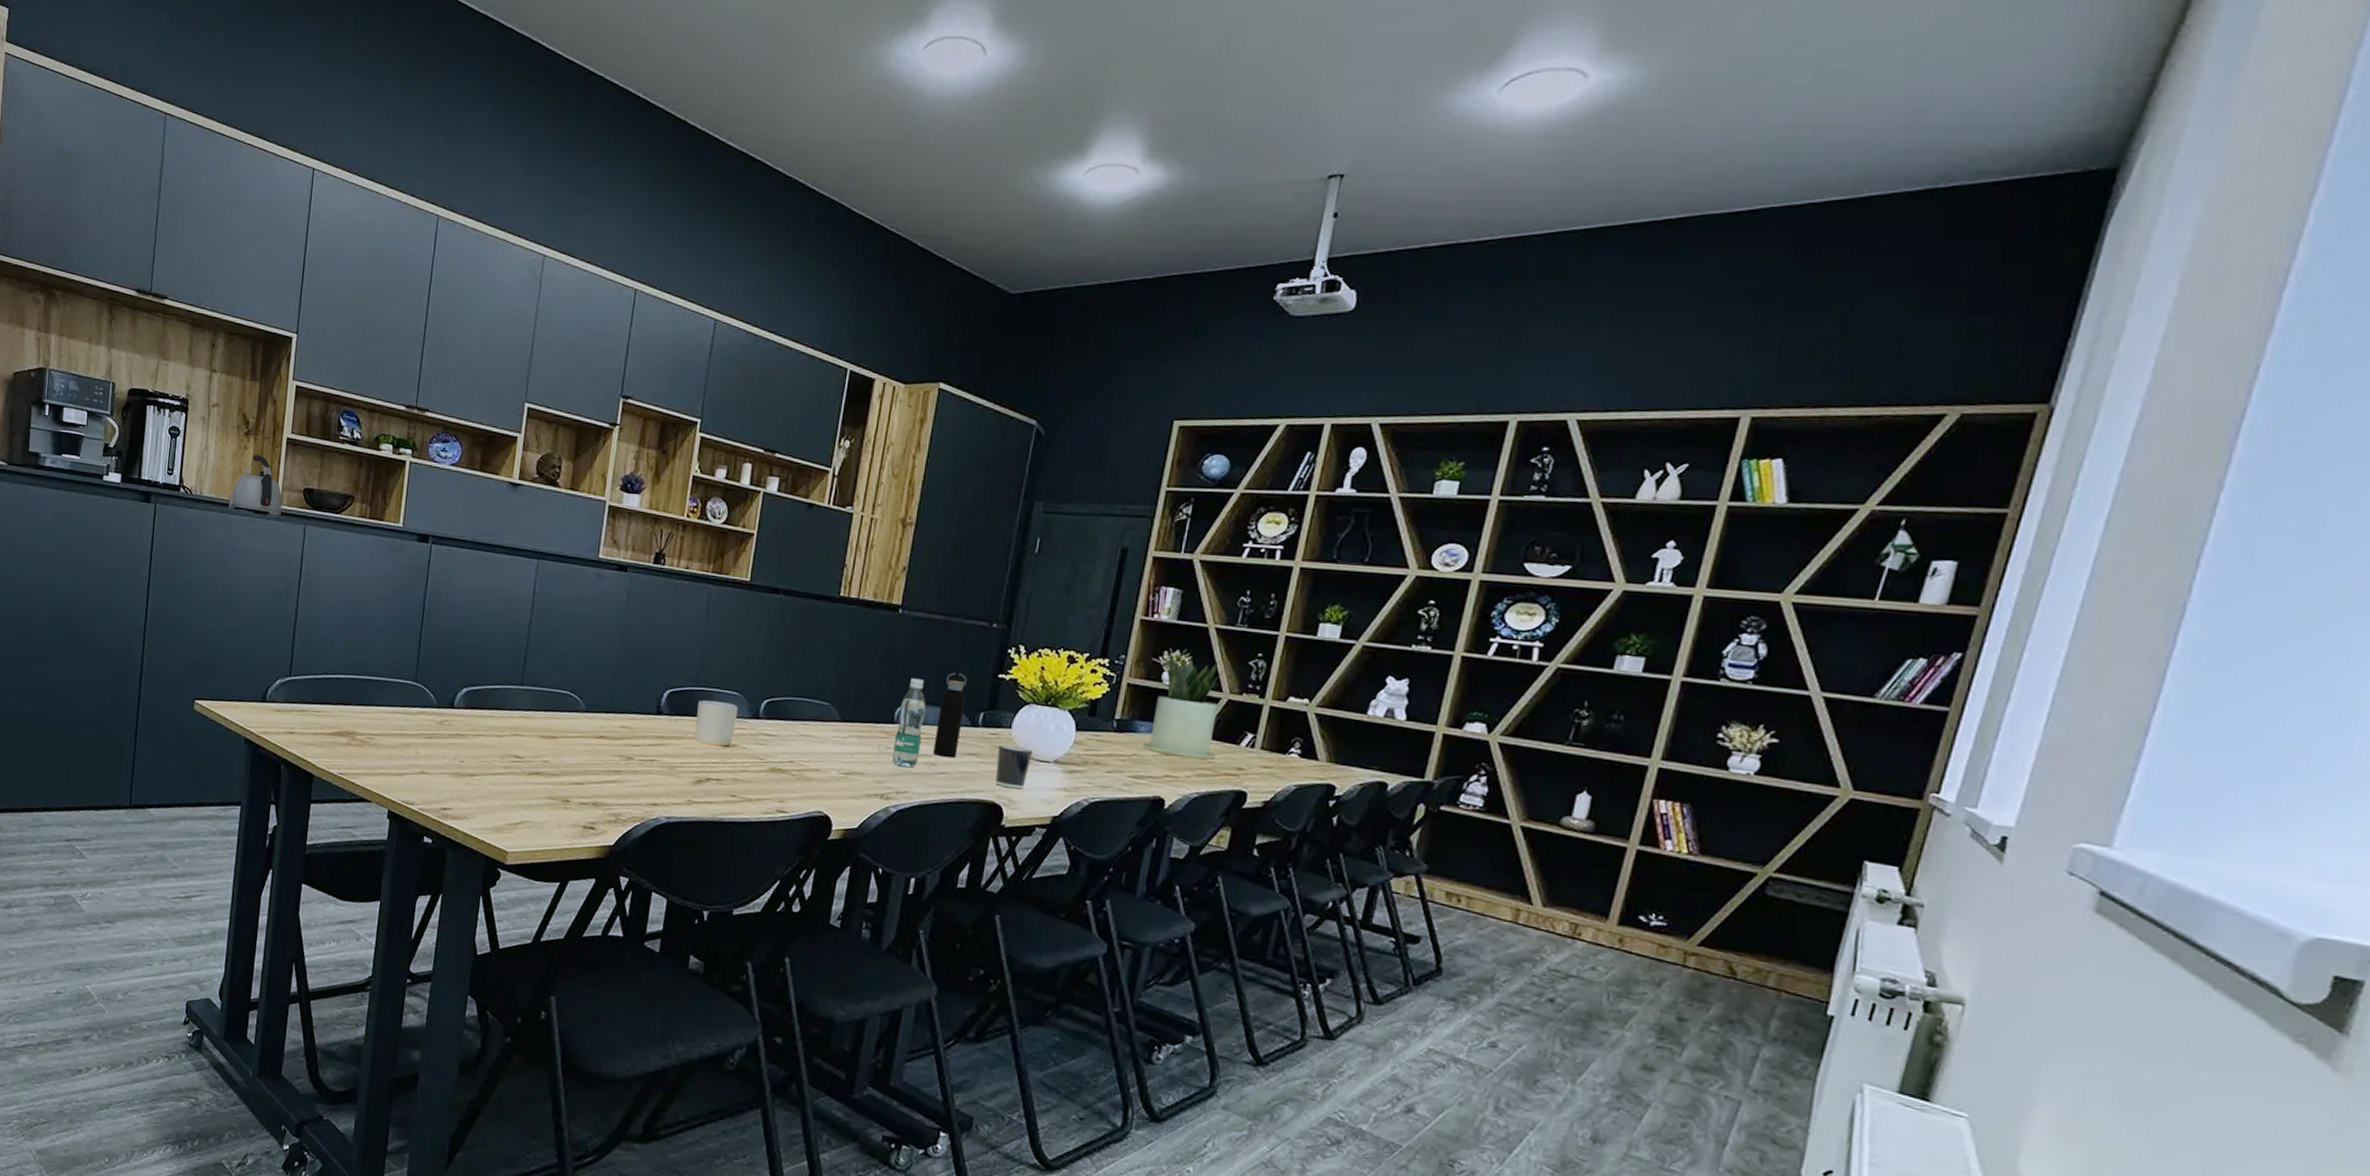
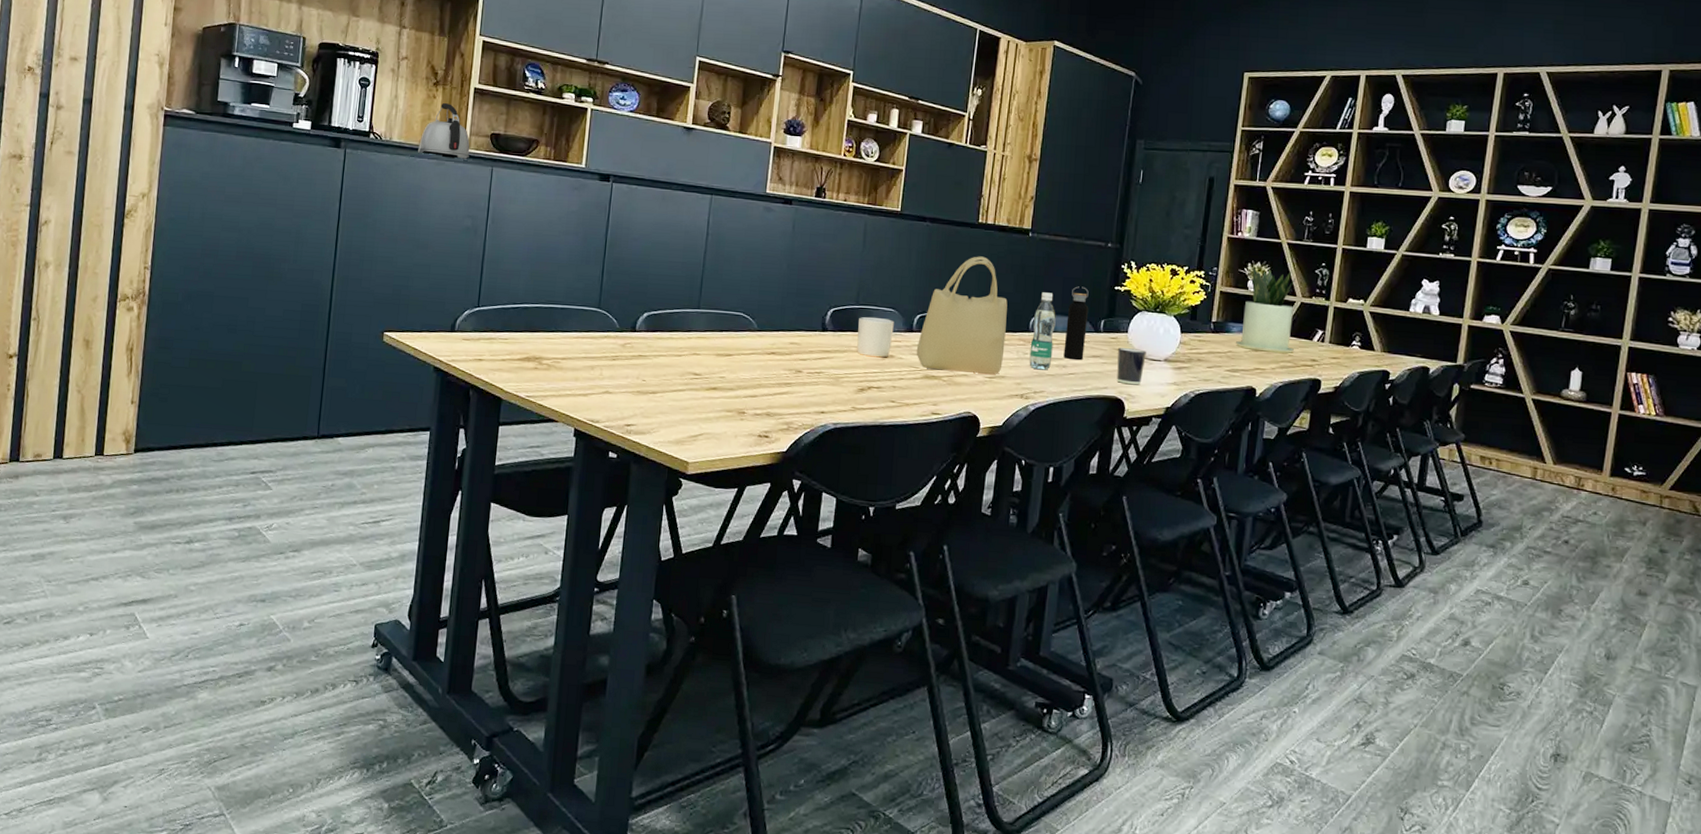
handbag: none [762,634,870,770] -> present [916,256,1008,374]

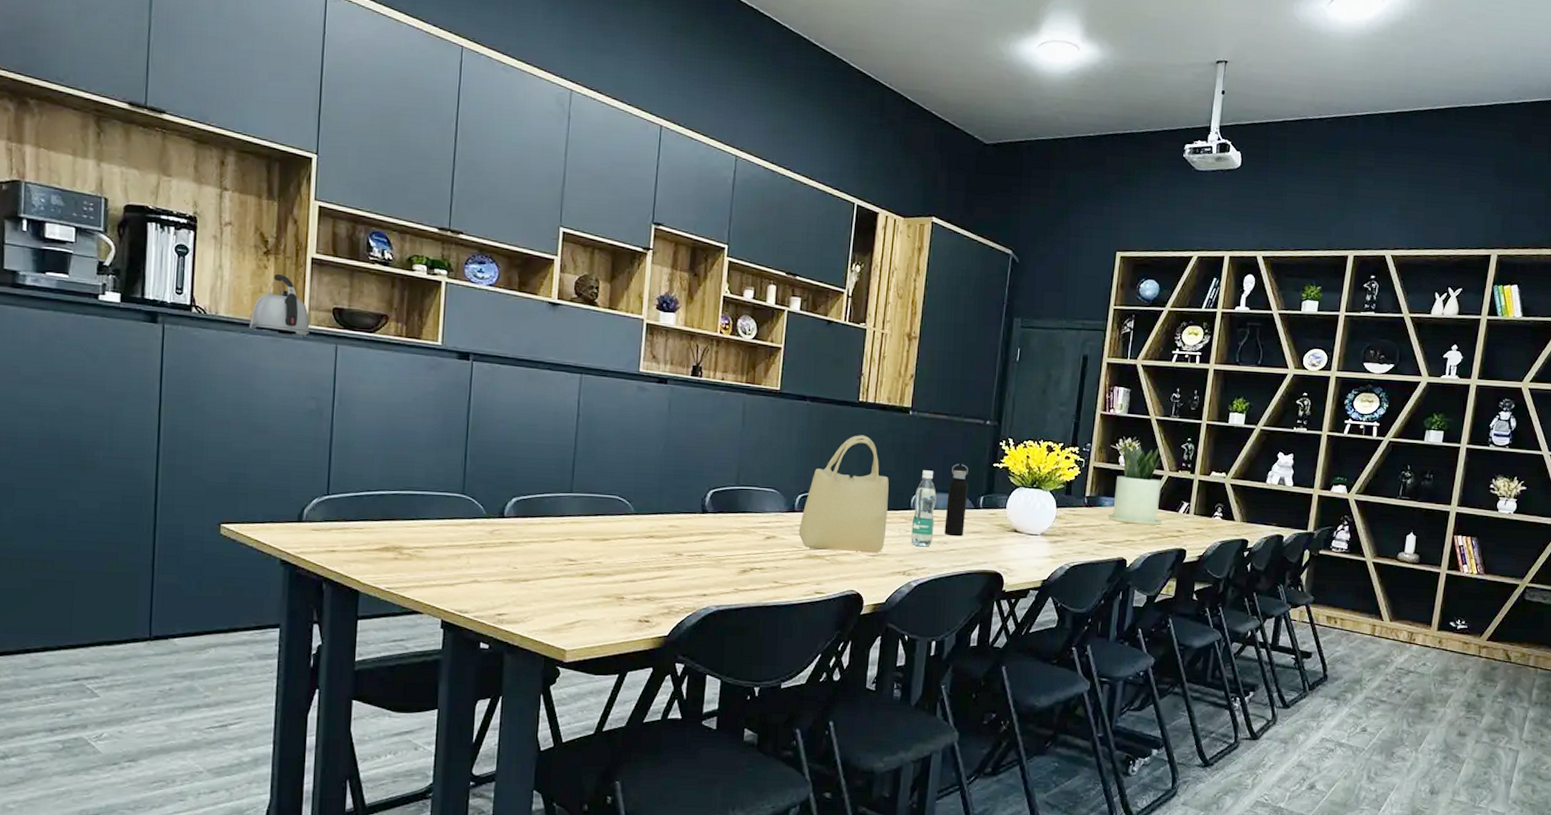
mug: present [857,316,894,358] -> none [738,497,776,539]
mug: present [1117,348,1146,385] -> none [996,523,1024,559]

